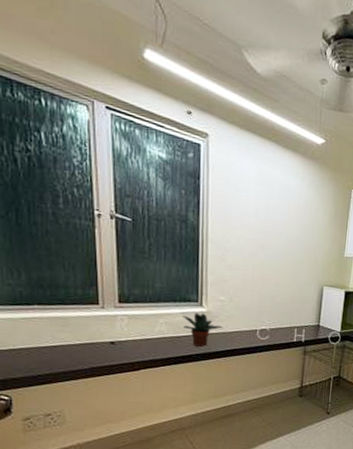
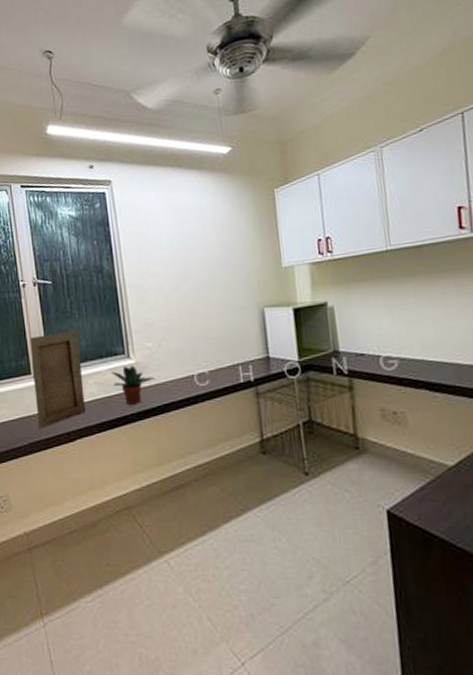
picture frame: none [100,269,155,356] -> present [30,330,86,429]

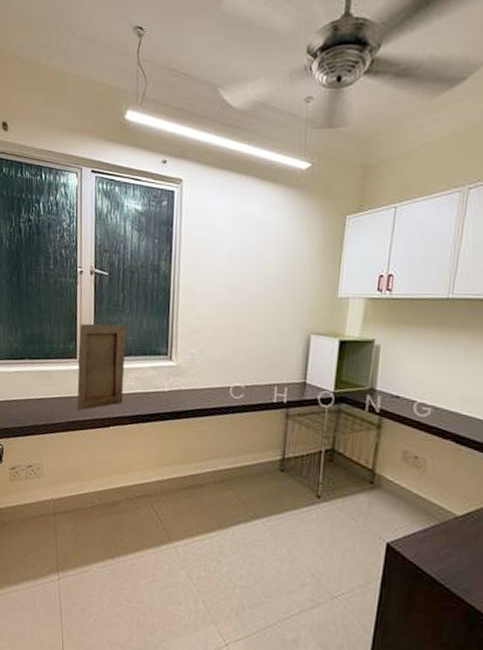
potted plant: present [111,365,155,405] -> none [152,367,193,405]

